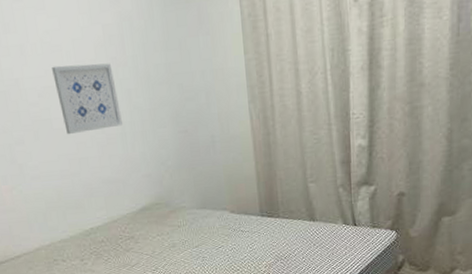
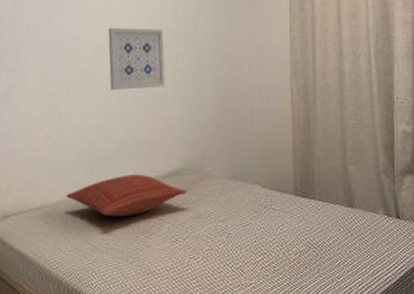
pillow: none [43,213,160,256] -> present [66,174,187,217]

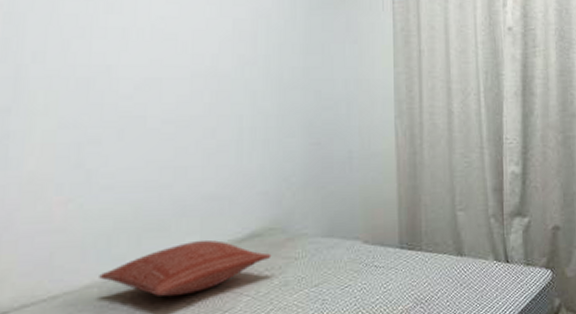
wall art: present [108,27,165,91] -> none [159,56,240,137]

